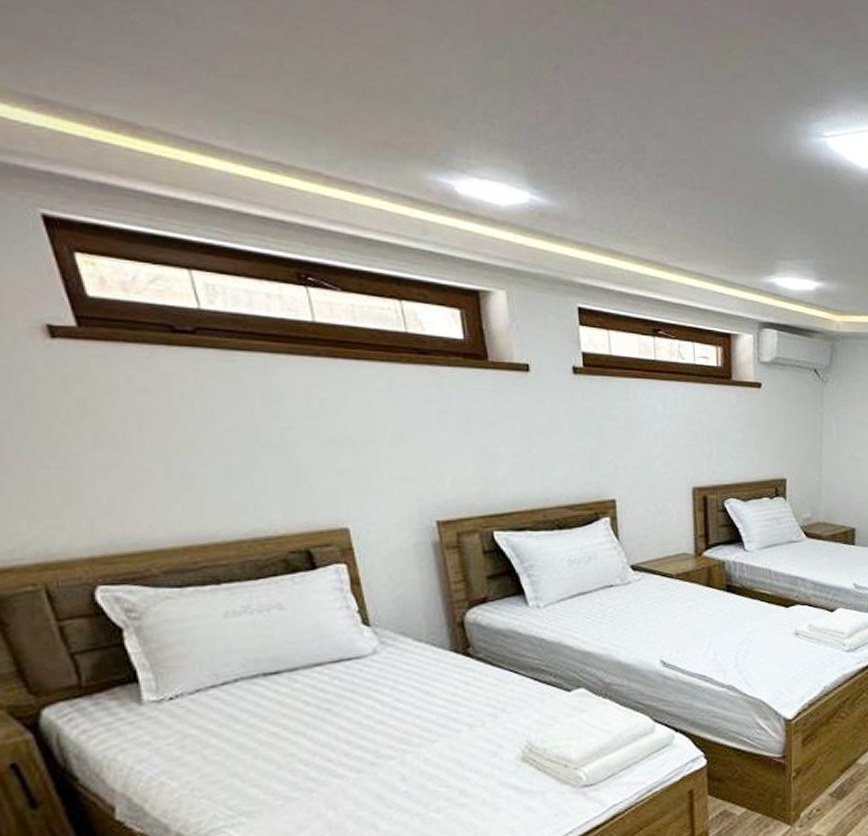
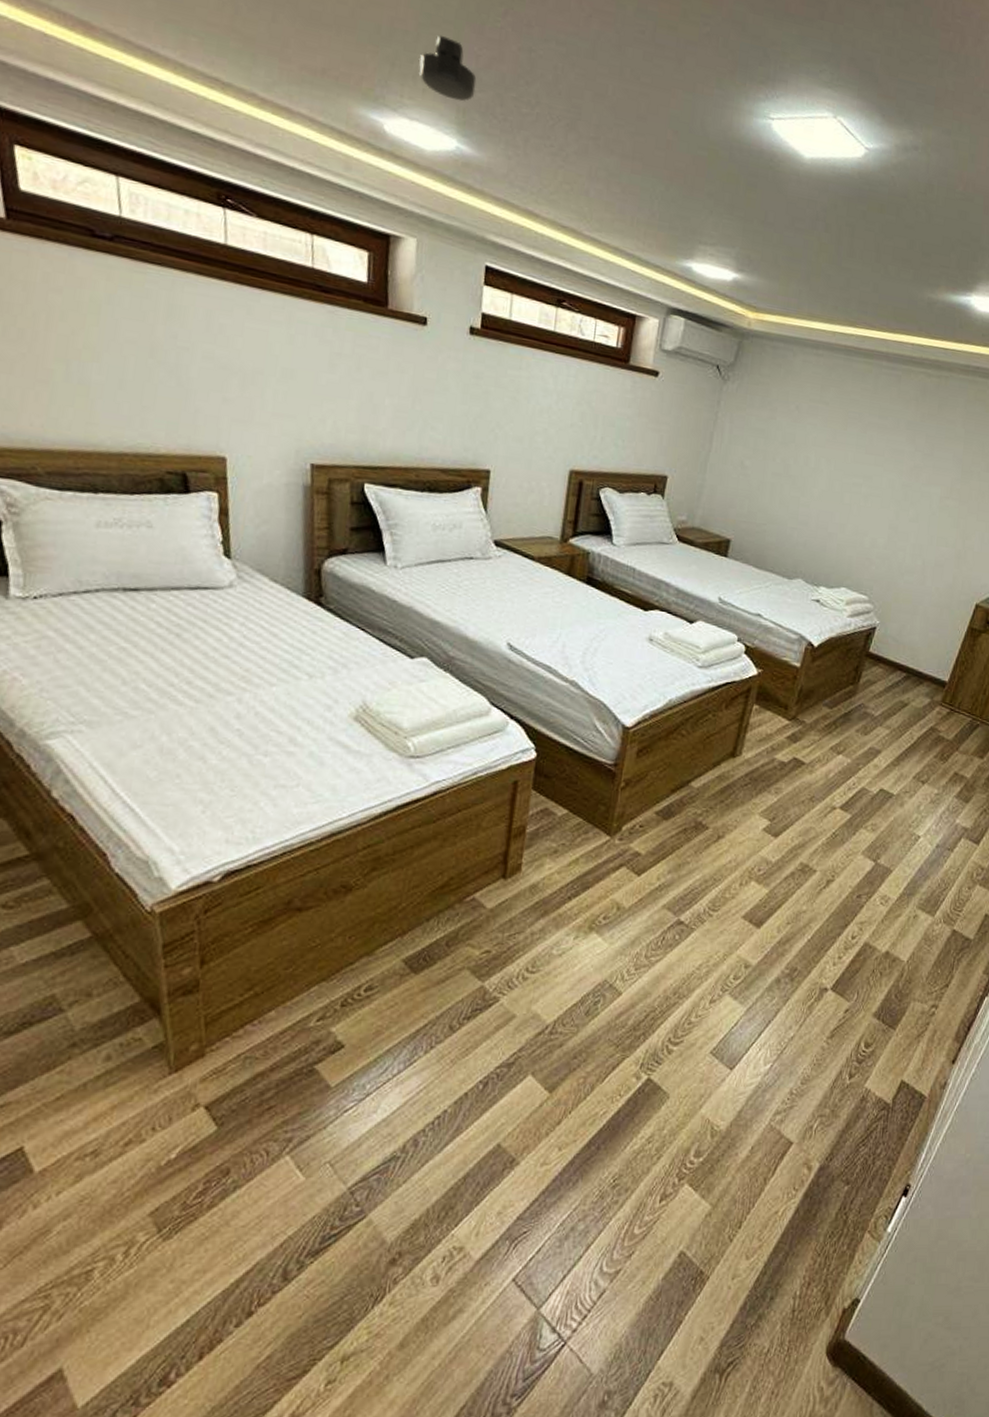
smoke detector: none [480,95,540,156] -> present [419,35,477,102]

